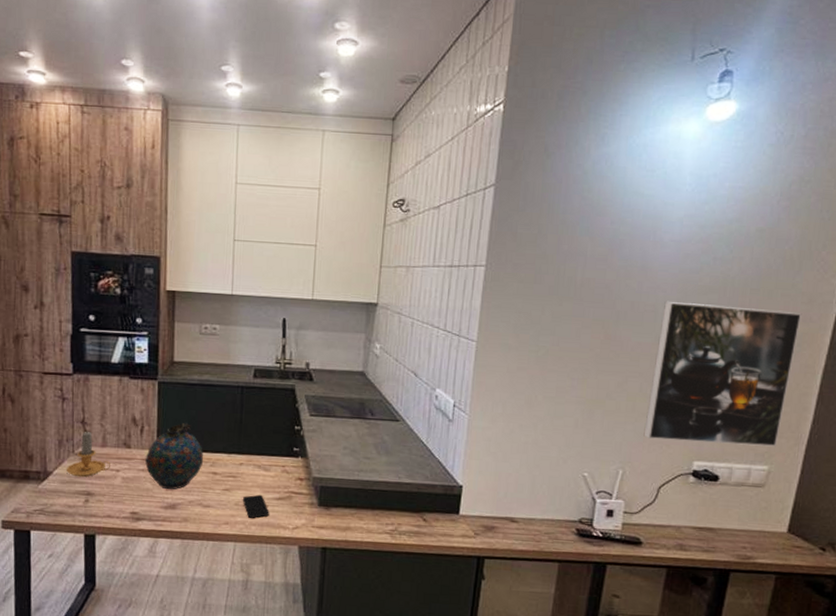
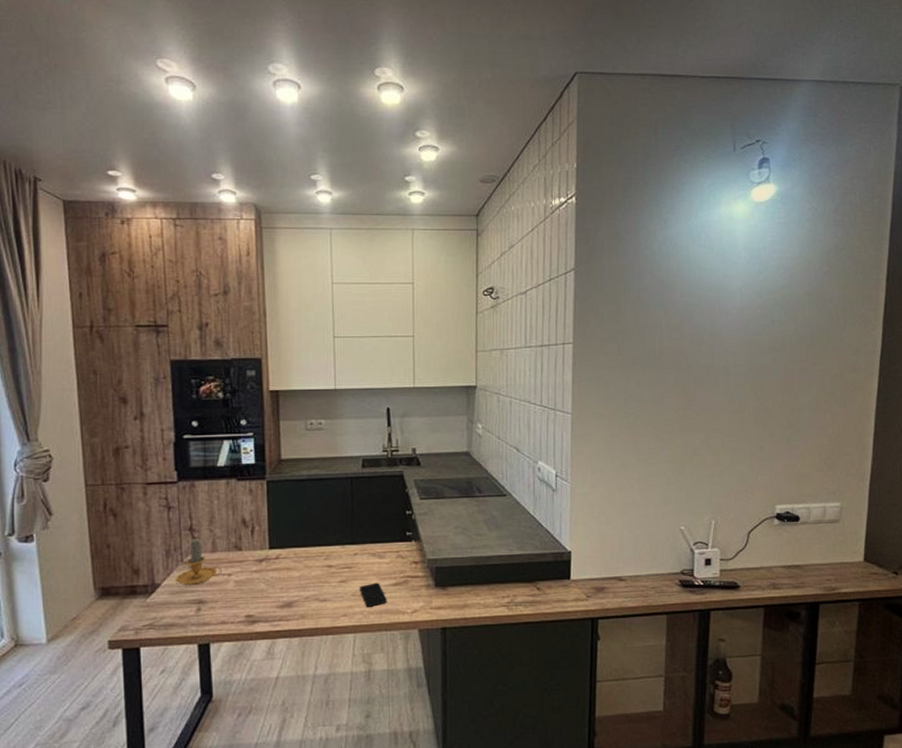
snuff bottle: present [145,422,204,490] -> none [258,518,318,589]
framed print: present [643,302,802,447] -> none [729,362,852,489]

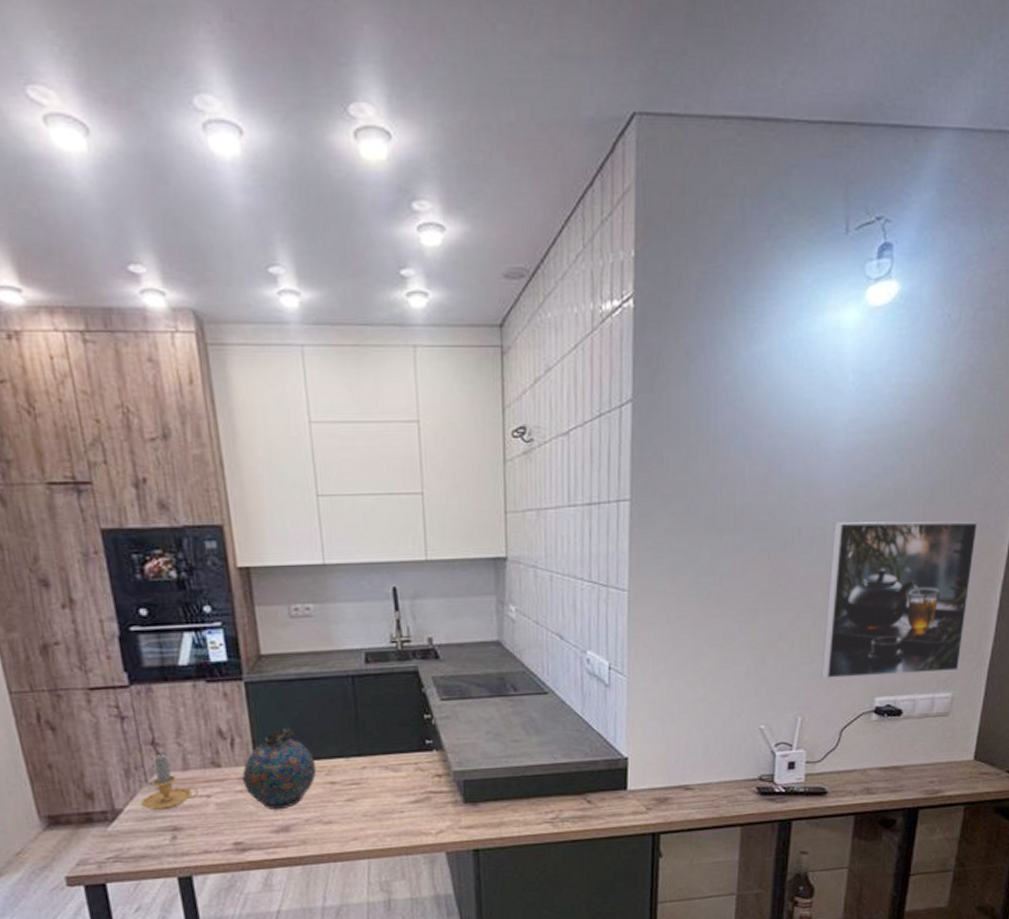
snuff bottle: none [258,518,318,589] -> present [242,727,317,810]
smartphone: present [360,582,387,607] -> none [372,800,406,829]
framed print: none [729,362,852,489] -> present [821,521,979,680]

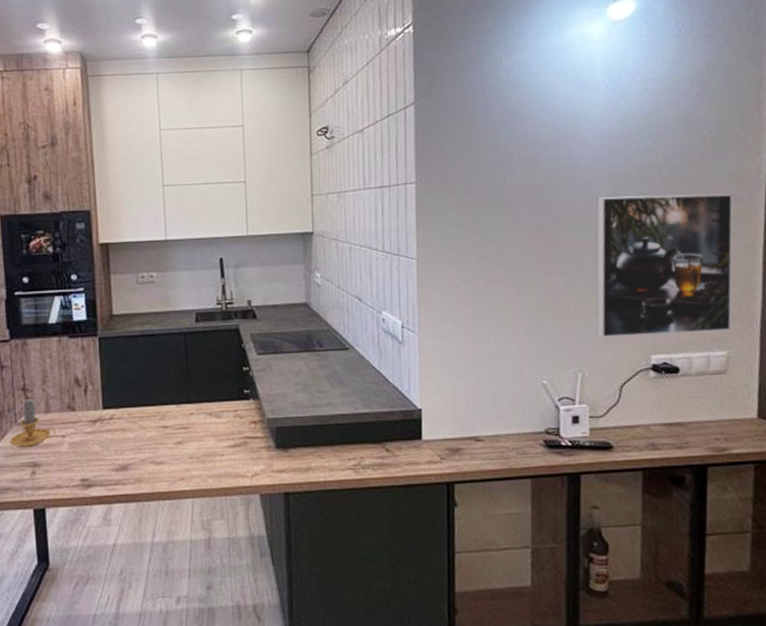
snuff bottle: present [242,727,317,810] -> none [92,376,153,451]

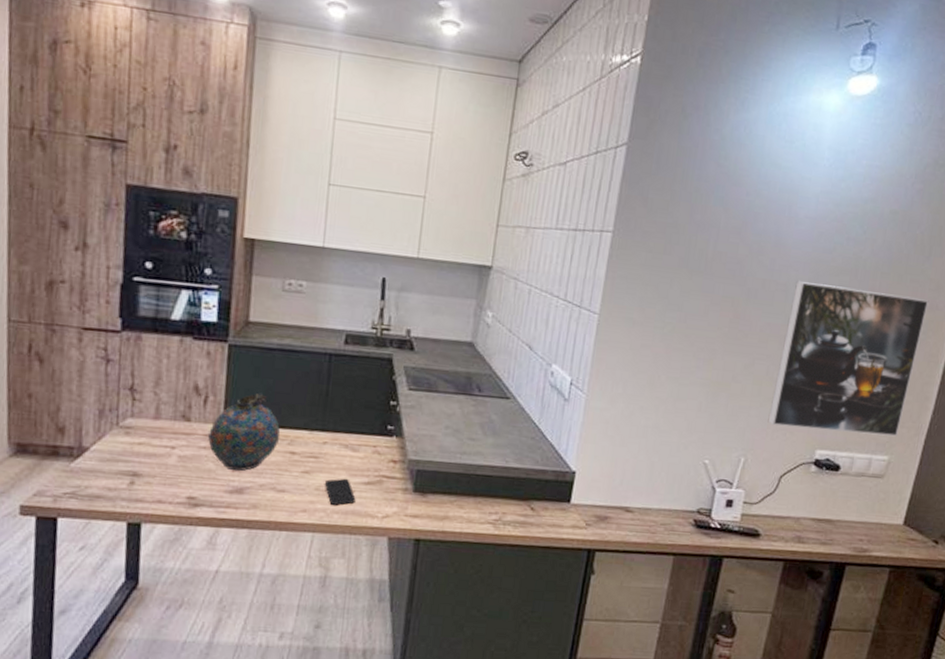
candle: present [9,398,56,448] -> none [106,399,164,455]
snuff bottle: none [92,376,153,451] -> present [208,392,281,472]
smartphone: none [197,444,226,470] -> present [325,478,356,505]

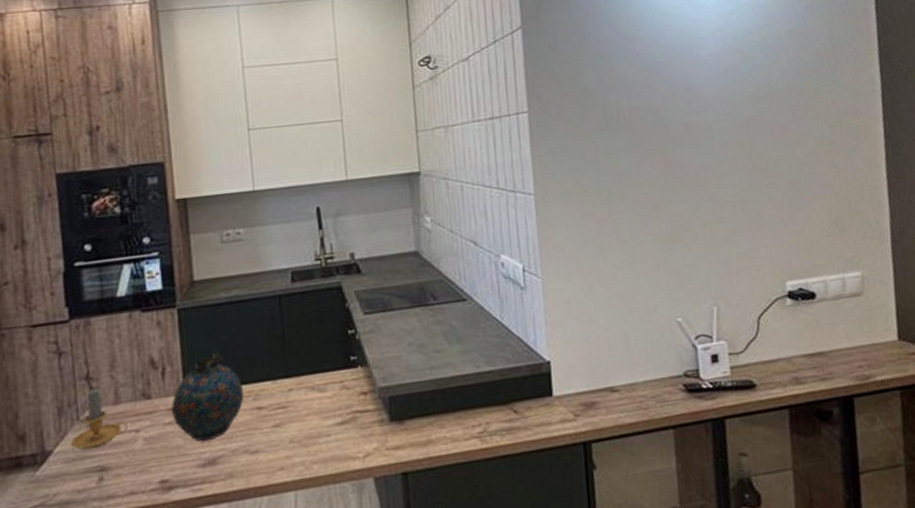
candle: none [106,399,164,455] -> present [70,388,128,451]
smartphone: present [325,478,356,505] -> none [298,423,333,455]
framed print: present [768,281,929,437] -> none [716,107,863,267]

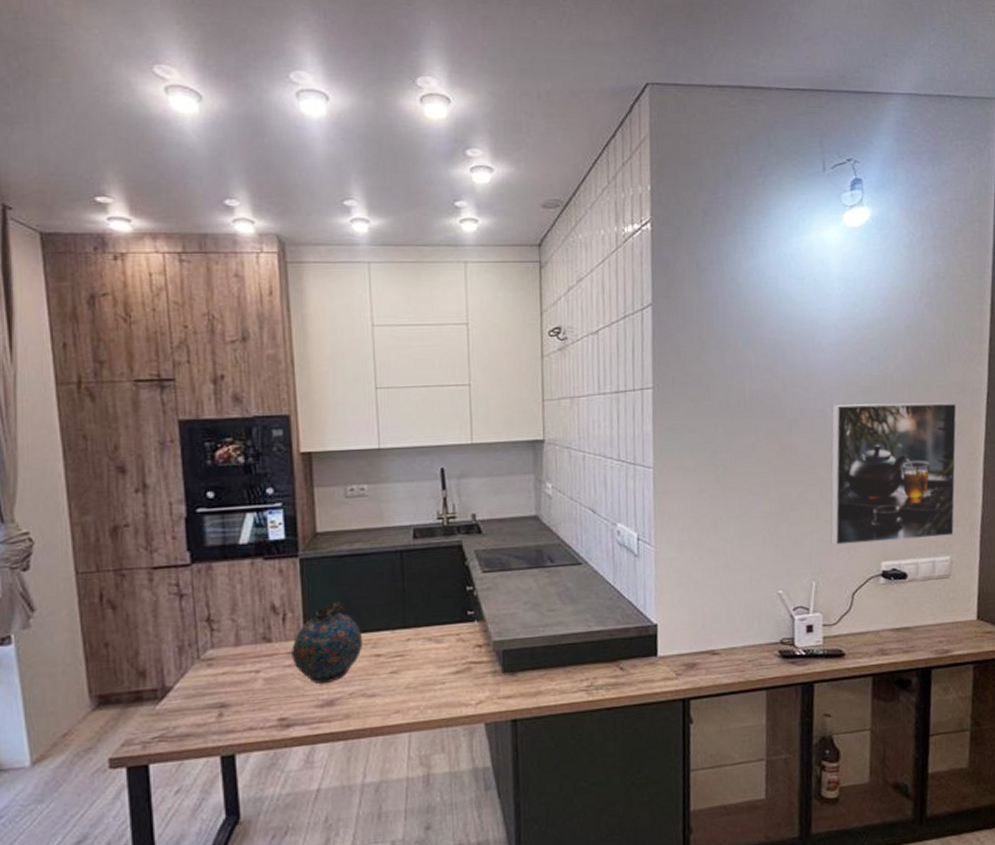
candle: present [70,388,128,451] -> none [190,629,248,688]
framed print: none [716,107,863,267] -> present [830,402,958,546]

